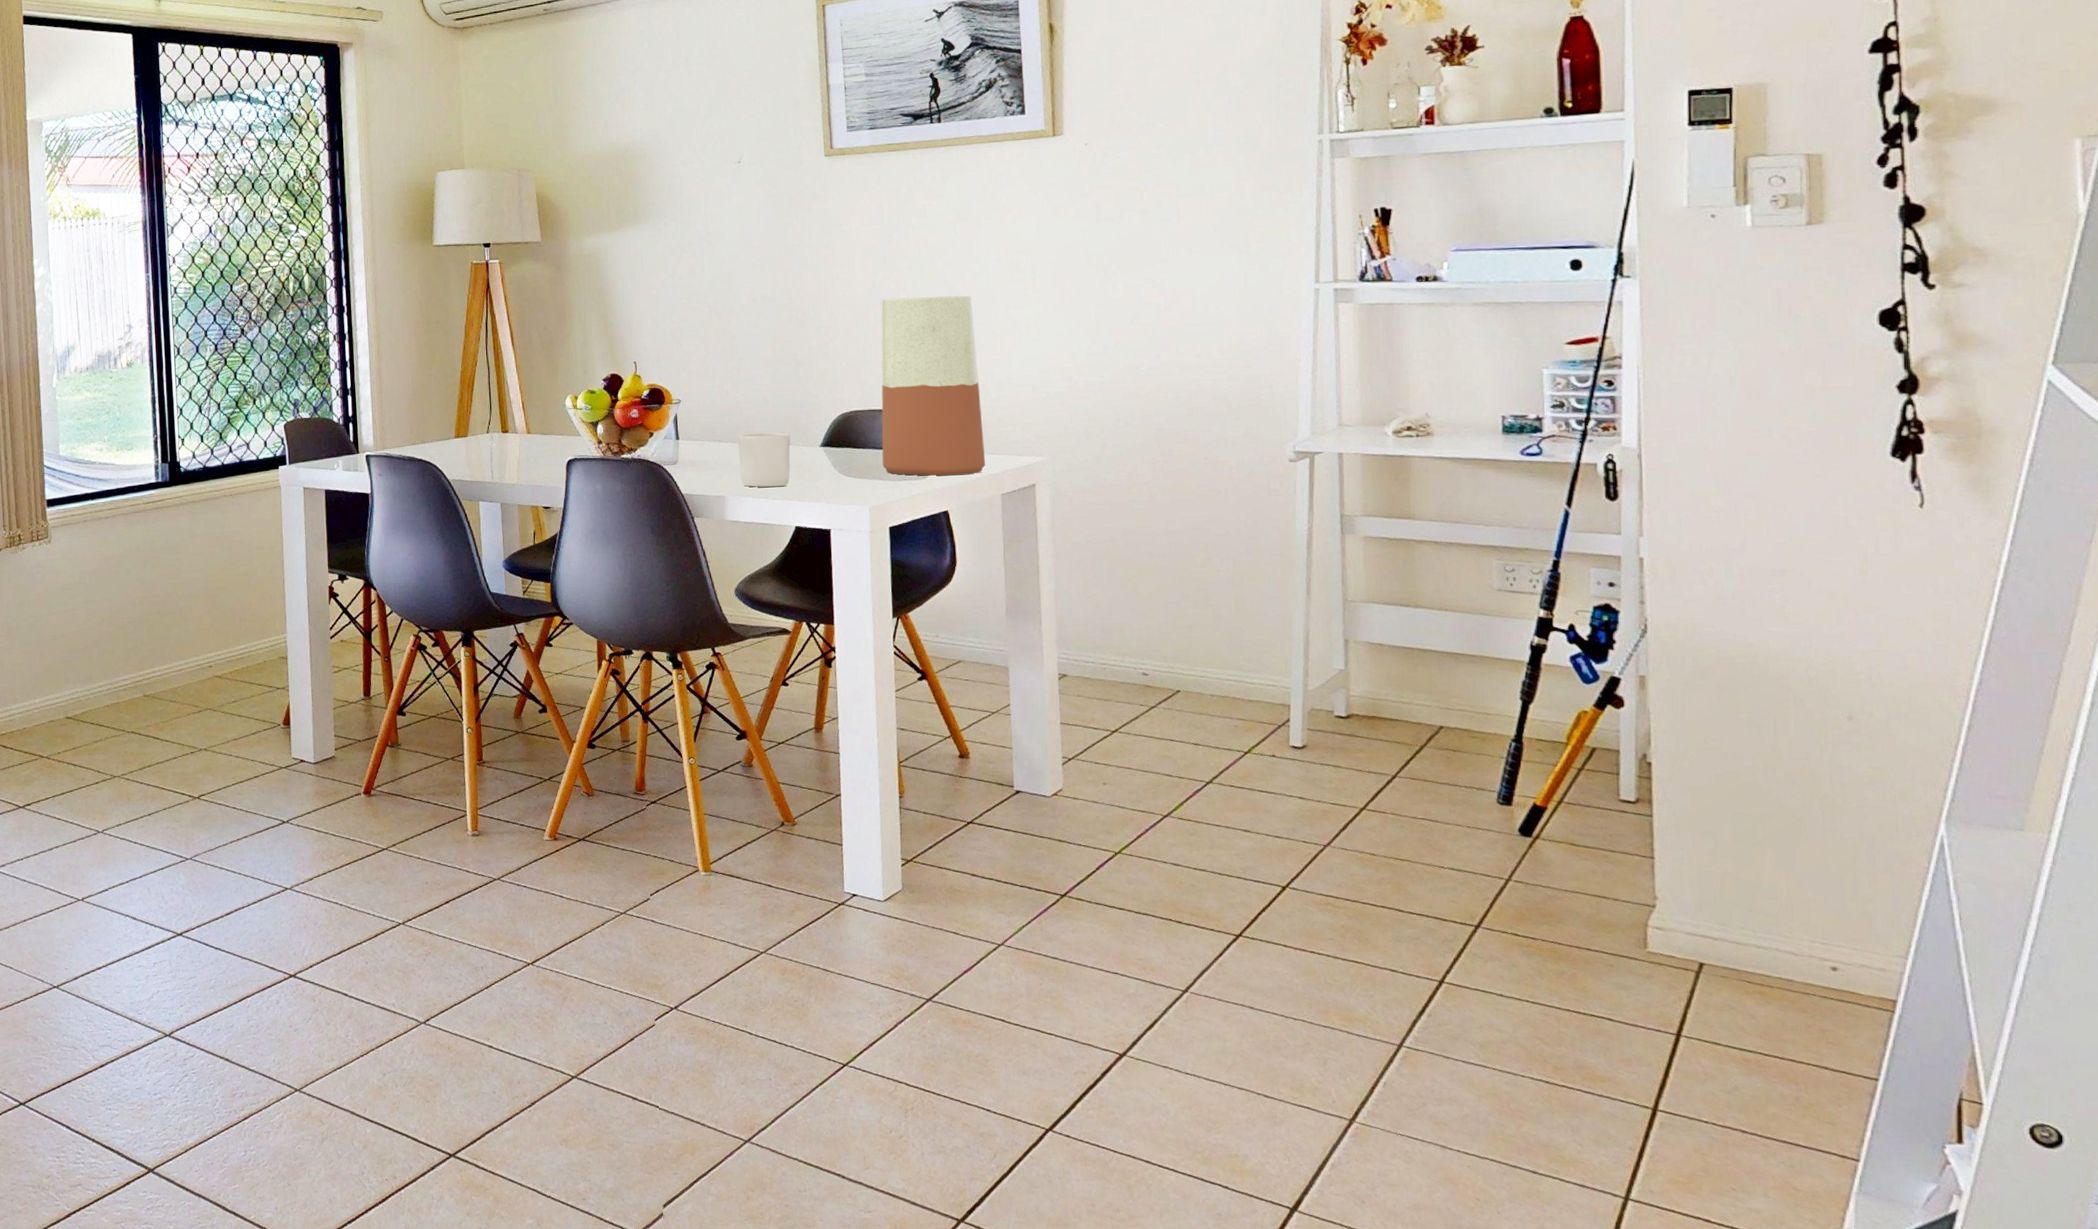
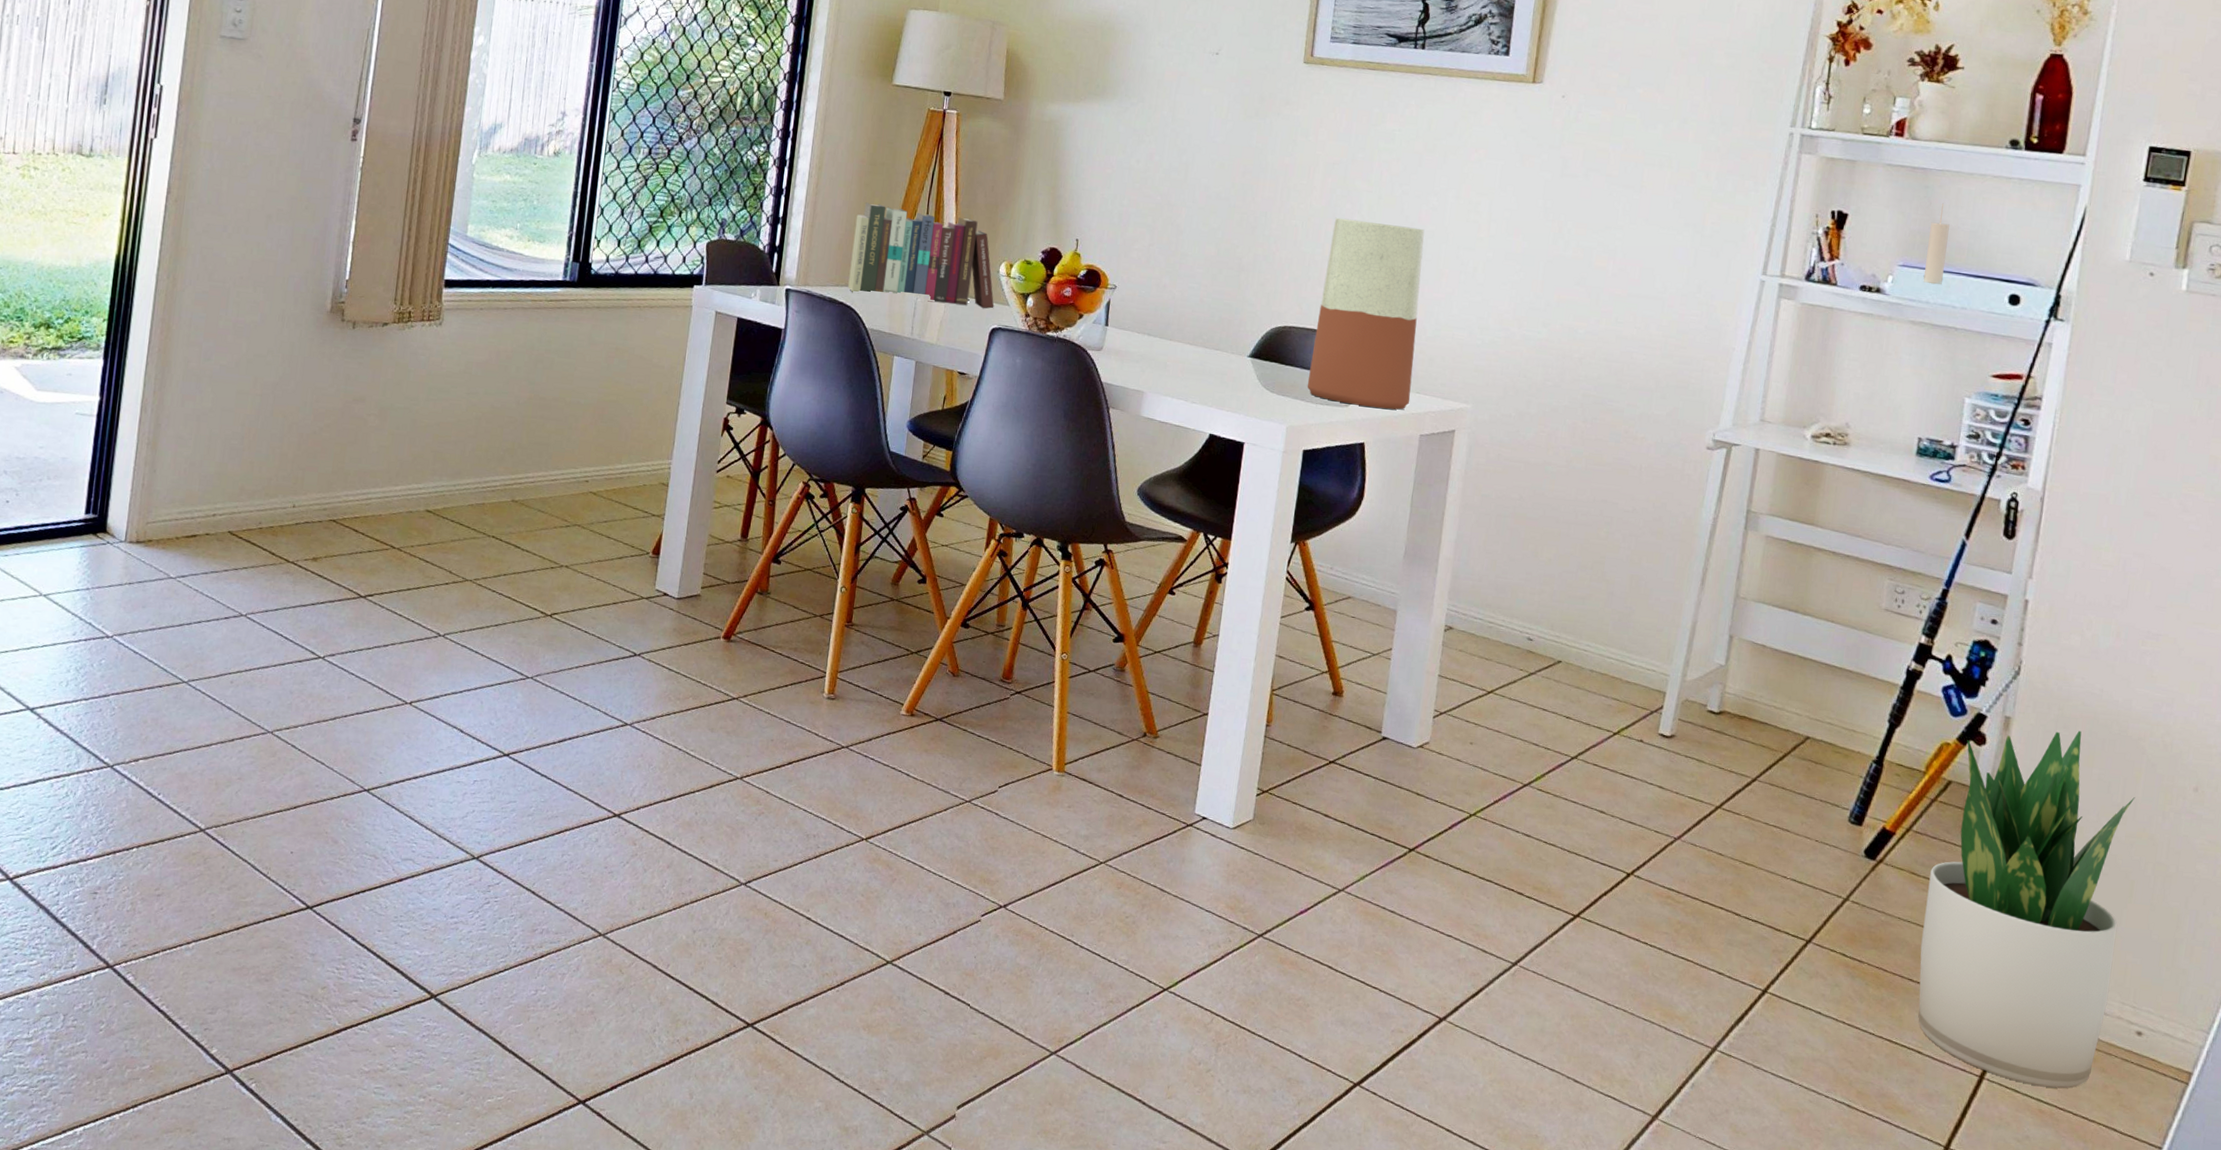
books: none [420,360,567,448] -> present [848,202,995,309]
mug: present [737,432,791,488] -> none [1163,330,1220,391]
candle: none [1477,182,1499,264] -> present [1924,203,1950,285]
planter: none [1590,678,1796,1036] -> present [1918,730,2135,1089]

